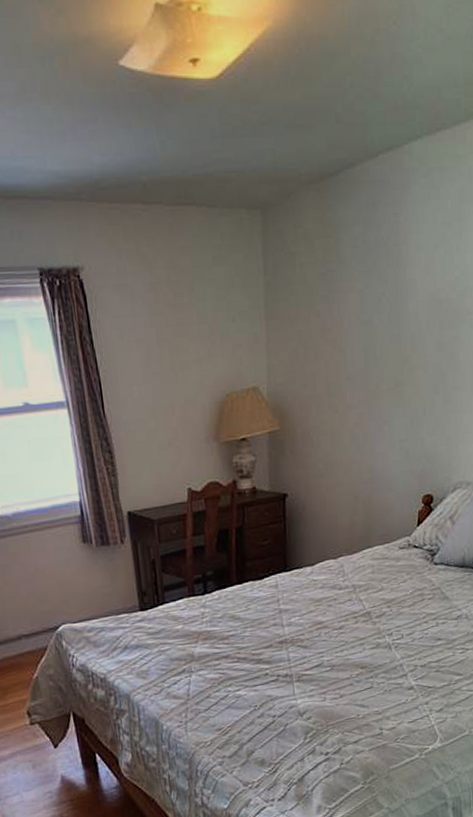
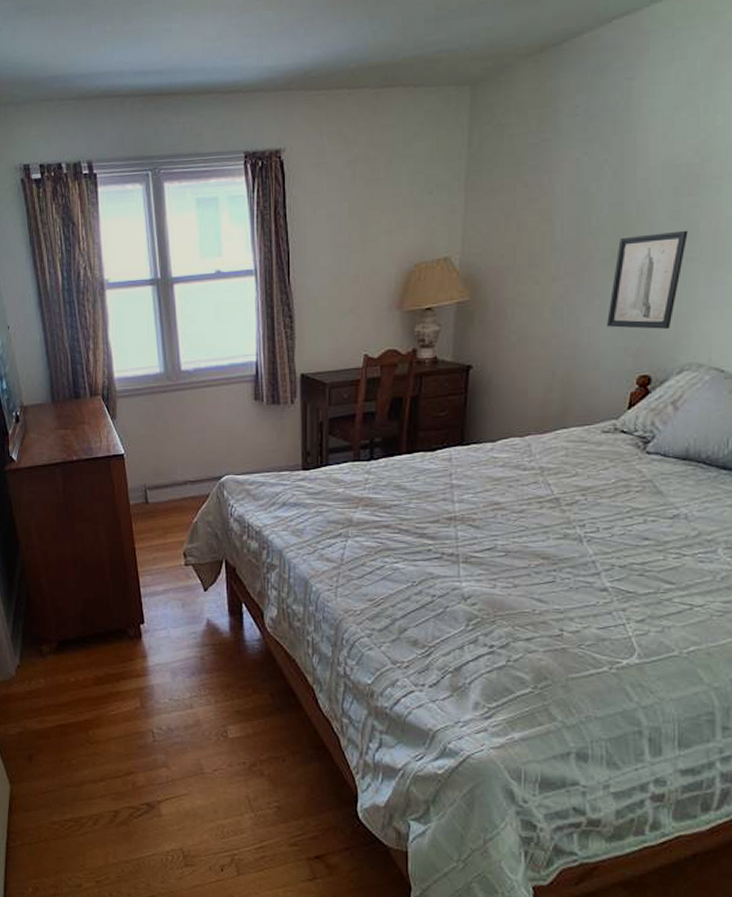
wall art: none [395,361,452,452] -> present [607,230,688,329]

